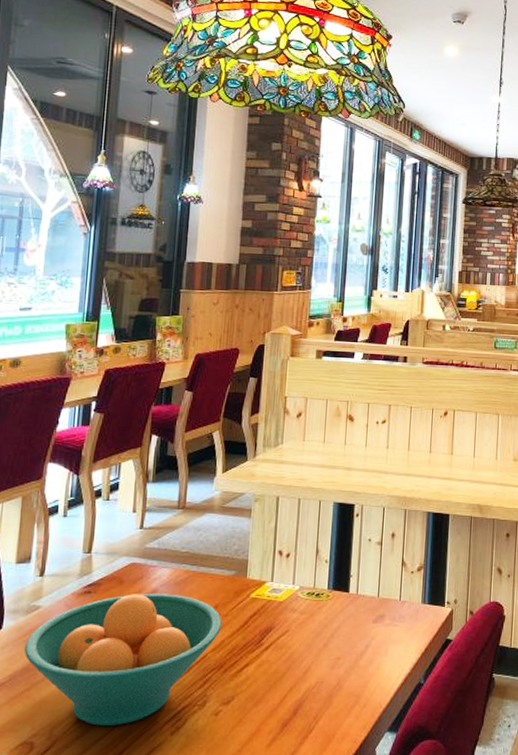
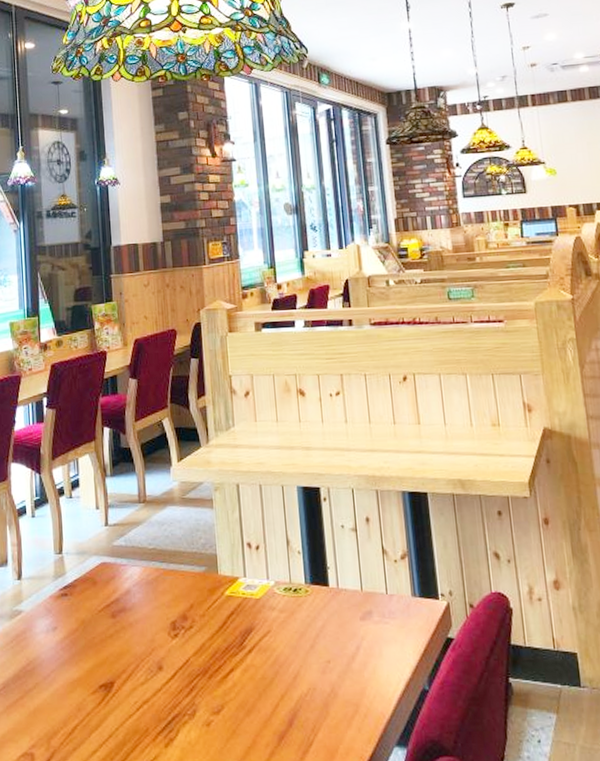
fruit bowl: present [25,594,222,727] -> none [13,594,200,738]

